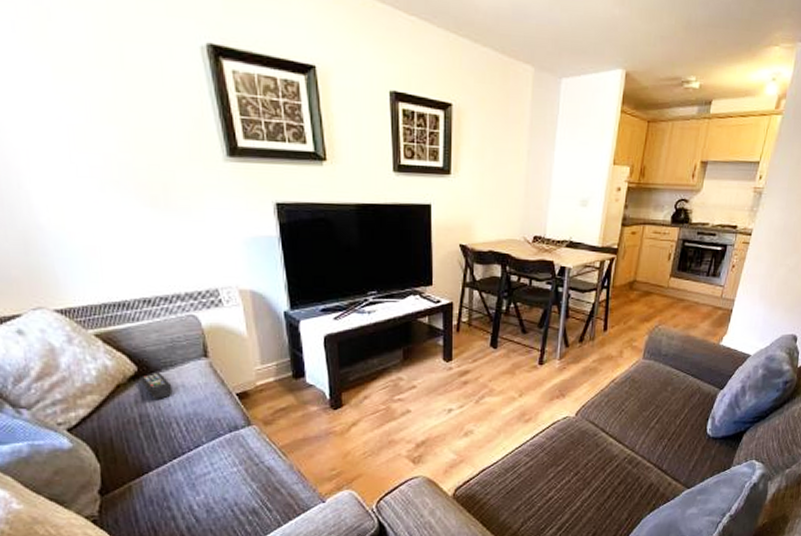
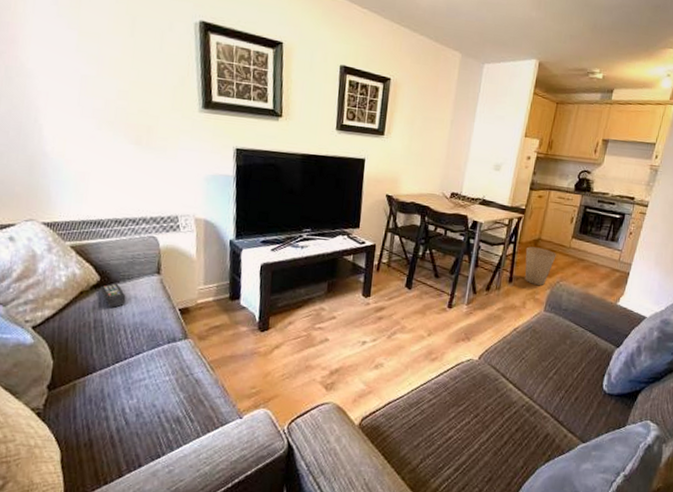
trash can: none [620,290,654,331] -> present [525,246,556,285]

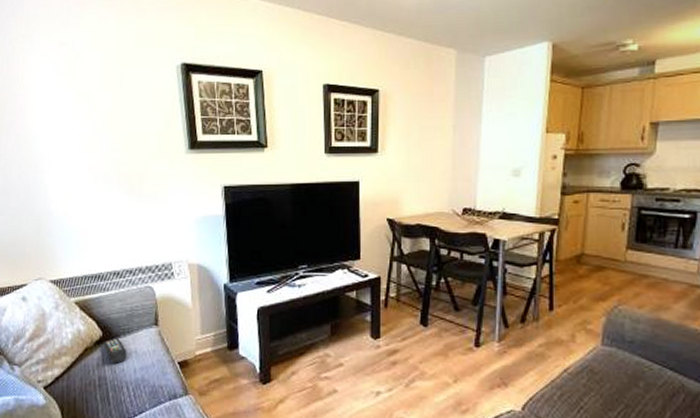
trash can: present [525,246,556,285] -> none [566,264,608,312]

